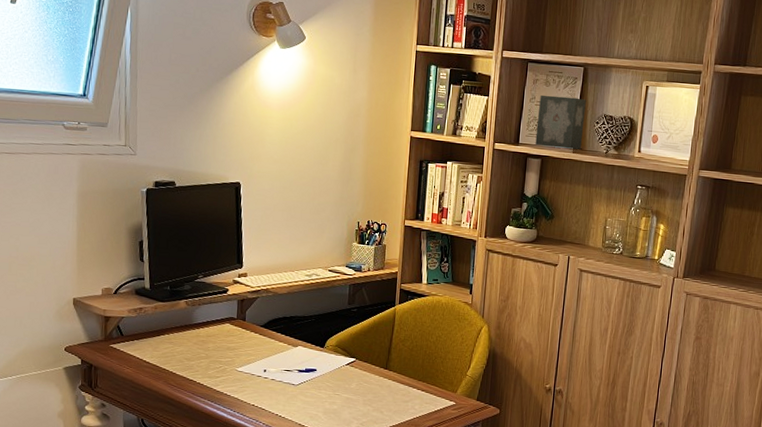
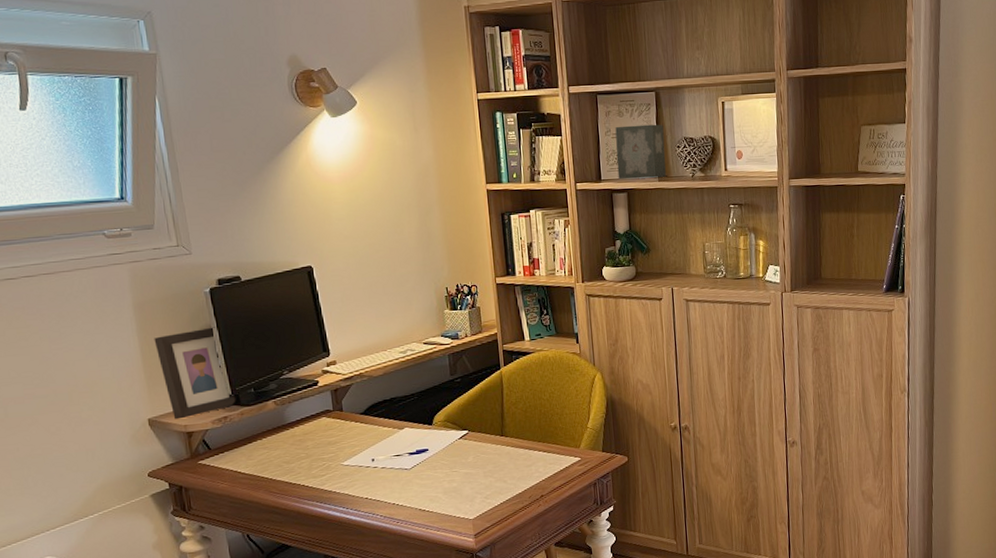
picture frame: none [90,224,157,304] -> present [154,327,242,420]

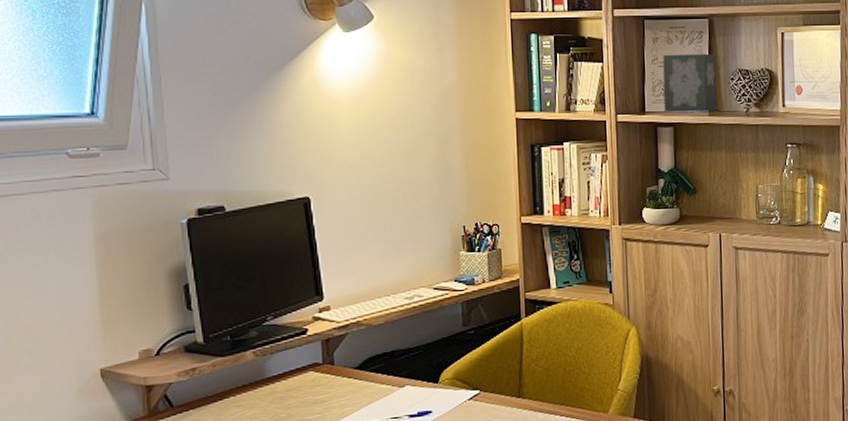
picture frame: present [154,327,242,420] -> none [116,263,215,370]

